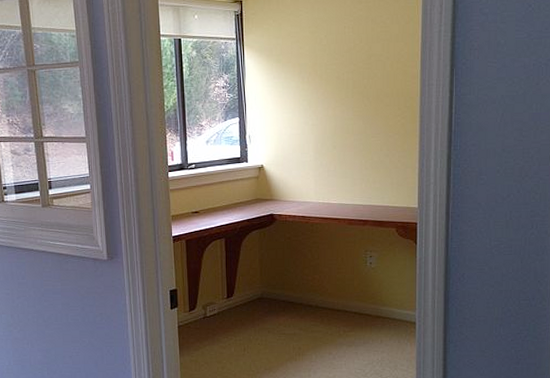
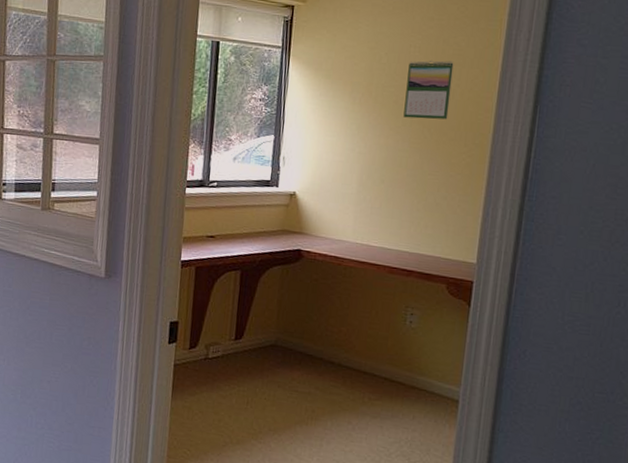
calendar: none [345,37,382,90] -> present [403,61,454,120]

